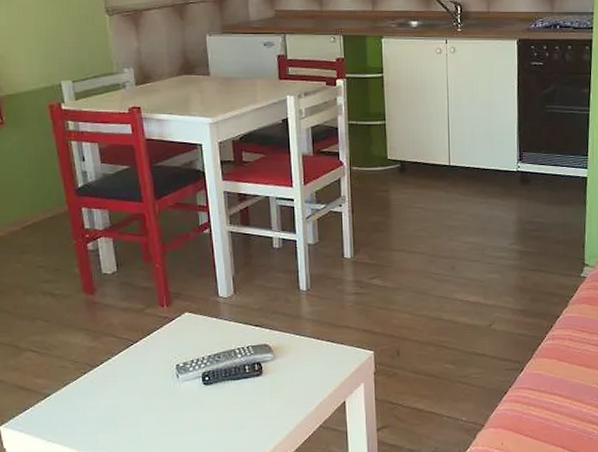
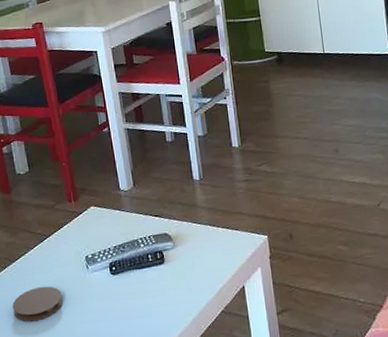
coaster: none [91,394,149,431] -> present [12,286,63,322]

